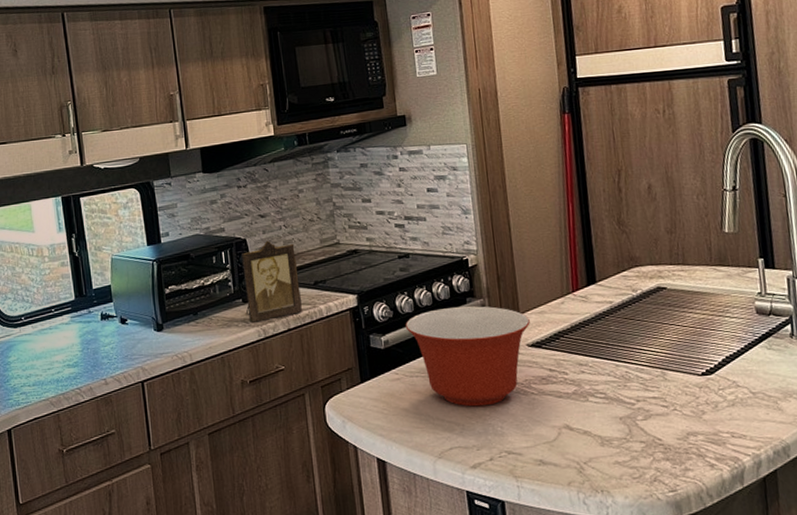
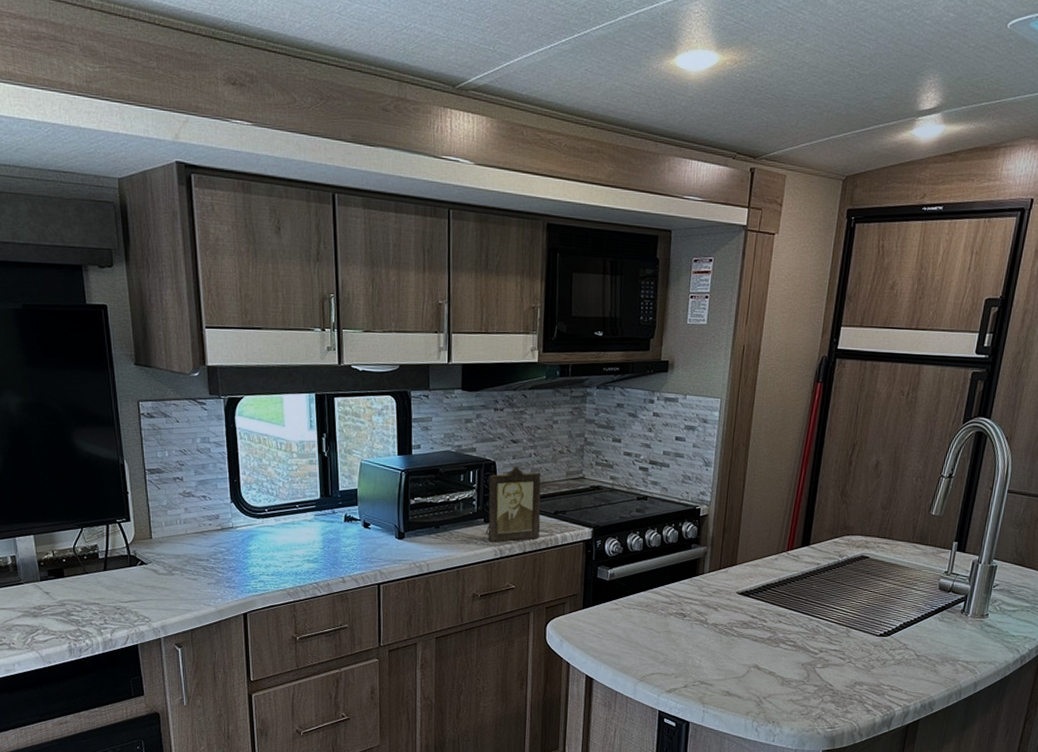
mixing bowl: present [405,306,530,407] -> none [632,551,744,641]

